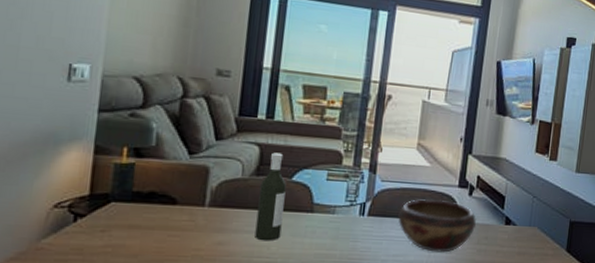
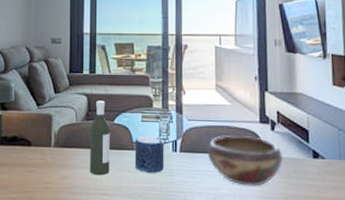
candle: none [312,196,351,239] -> present [134,135,165,173]

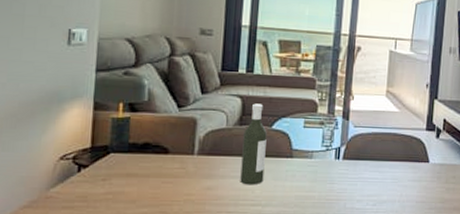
candle: present [134,135,165,173] -> none [292,142,327,181]
decorative bowl: present [207,135,284,186] -> none [371,142,444,192]

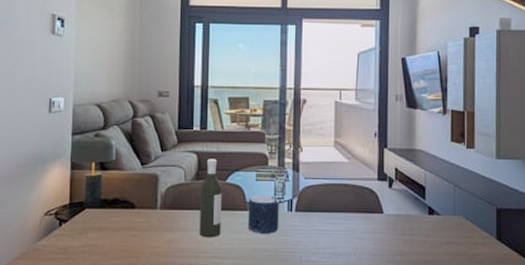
candle: none [292,142,327,181] -> present [248,195,279,234]

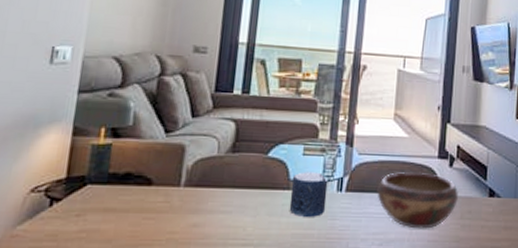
bottle: present [199,159,222,238] -> none [230,128,263,222]
decorative bowl: none [323,193,400,244] -> present [377,171,459,229]

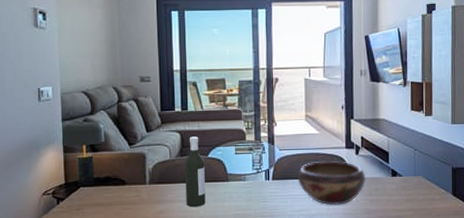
bottle: none [230,128,263,222] -> present [185,136,206,207]
candle: present [289,172,328,217] -> none [229,166,258,201]

